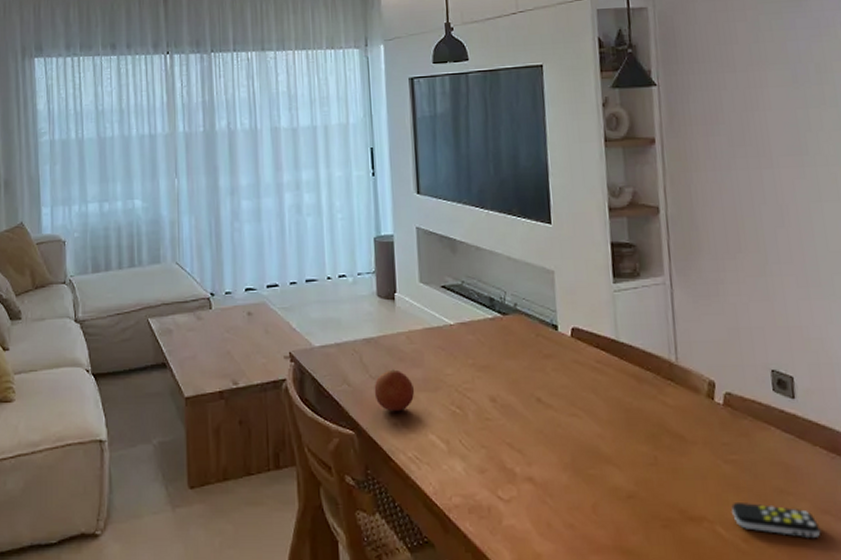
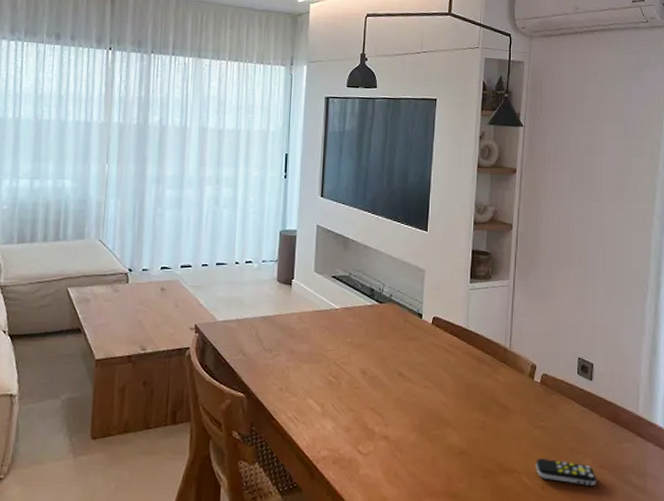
fruit: present [374,369,415,412] -> none [265,343,300,379]

